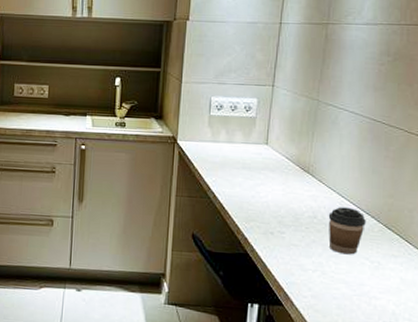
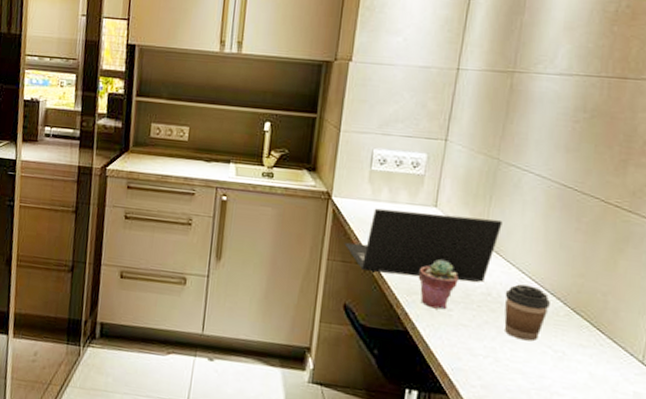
laptop: none [190,148,324,208] -> present [344,208,503,283]
potted succulent: none [255,190,288,233] -> present [419,259,458,310]

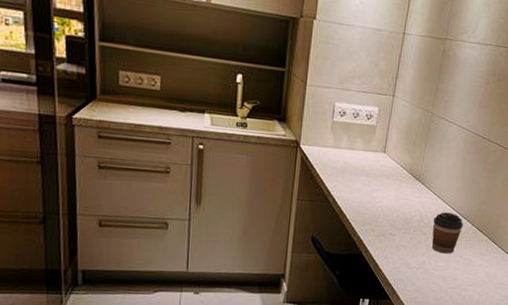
laptop: present [344,208,503,283] -> none [311,154,433,212]
potted succulent: present [419,259,458,310] -> none [371,196,400,235]

